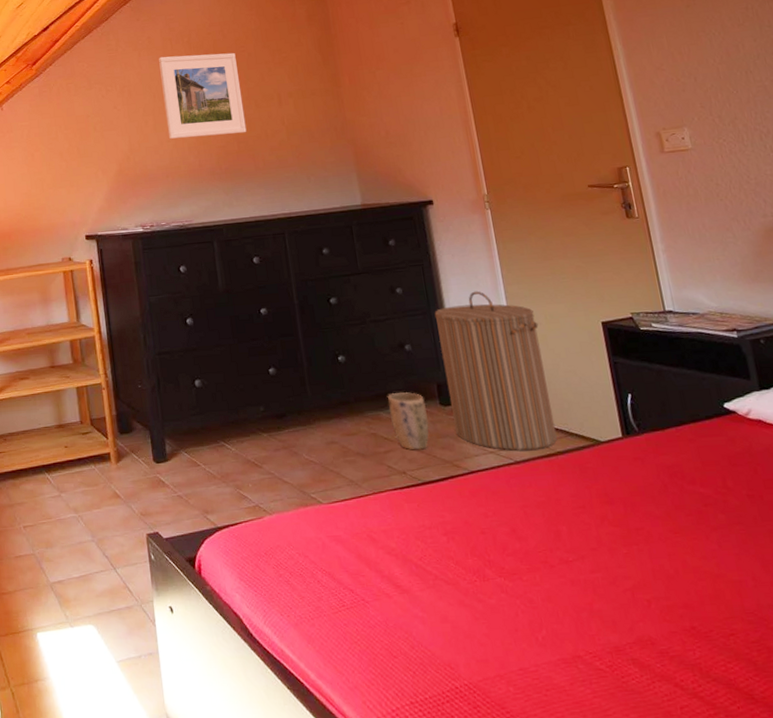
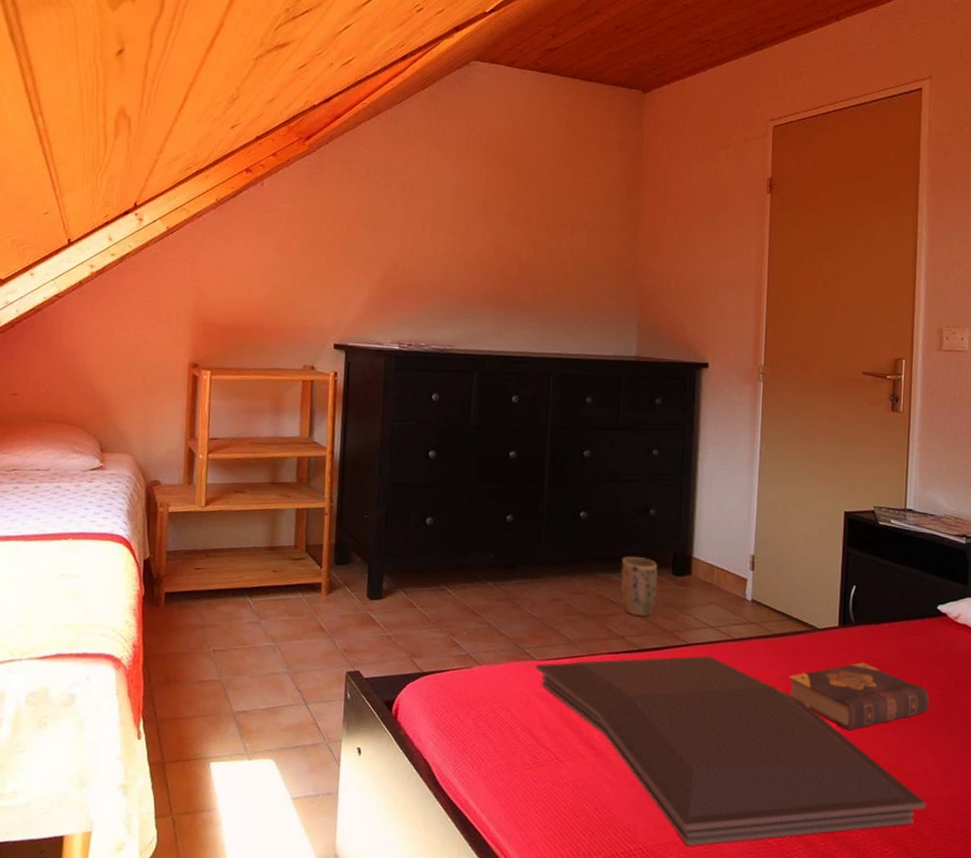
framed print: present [159,52,247,139] -> none [445,157,535,259]
serving tray: none [324,481,765,679] -> present [536,655,927,847]
laundry hamper: present [434,291,557,451] -> none [681,463,784,629]
book: none [582,470,742,542] -> present [789,662,931,730]

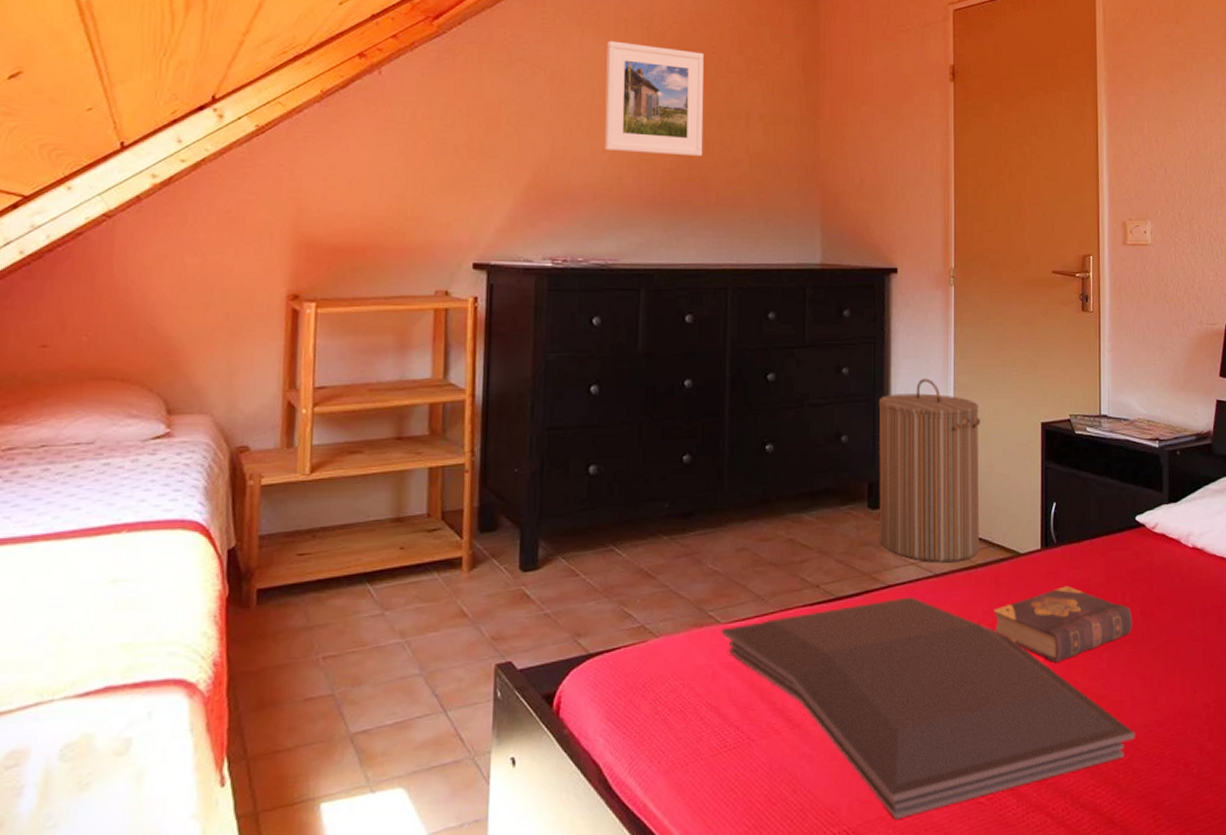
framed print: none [445,157,535,259] -> present [604,40,704,157]
plant pot: present [620,557,658,617] -> none [812,491,852,560]
laundry hamper: none [681,463,784,629] -> present [878,378,981,562]

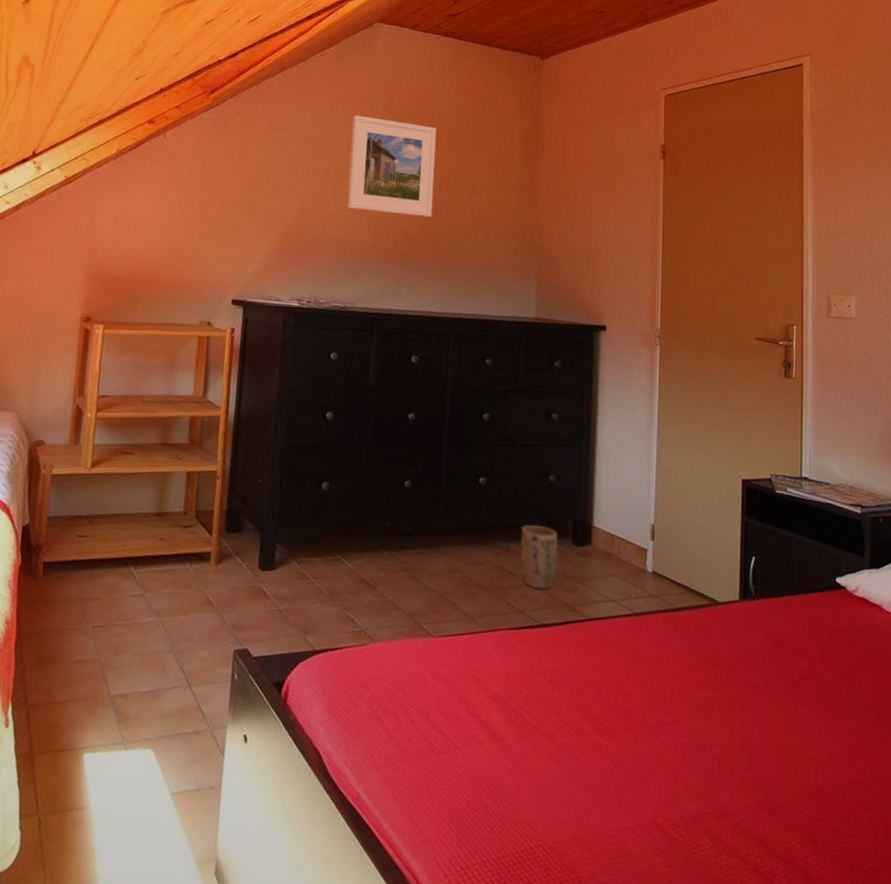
serving tray: present [721,596,1136,820] -> none [433,631,833,843]
plant pot: none [812,491,852,560] -> present [519,525,558,590]
laundry hamper: present [878,378,981,562] -> none [582,428,683,603]
book: present [994,586,1134,662] -> none [691,638,833,711]

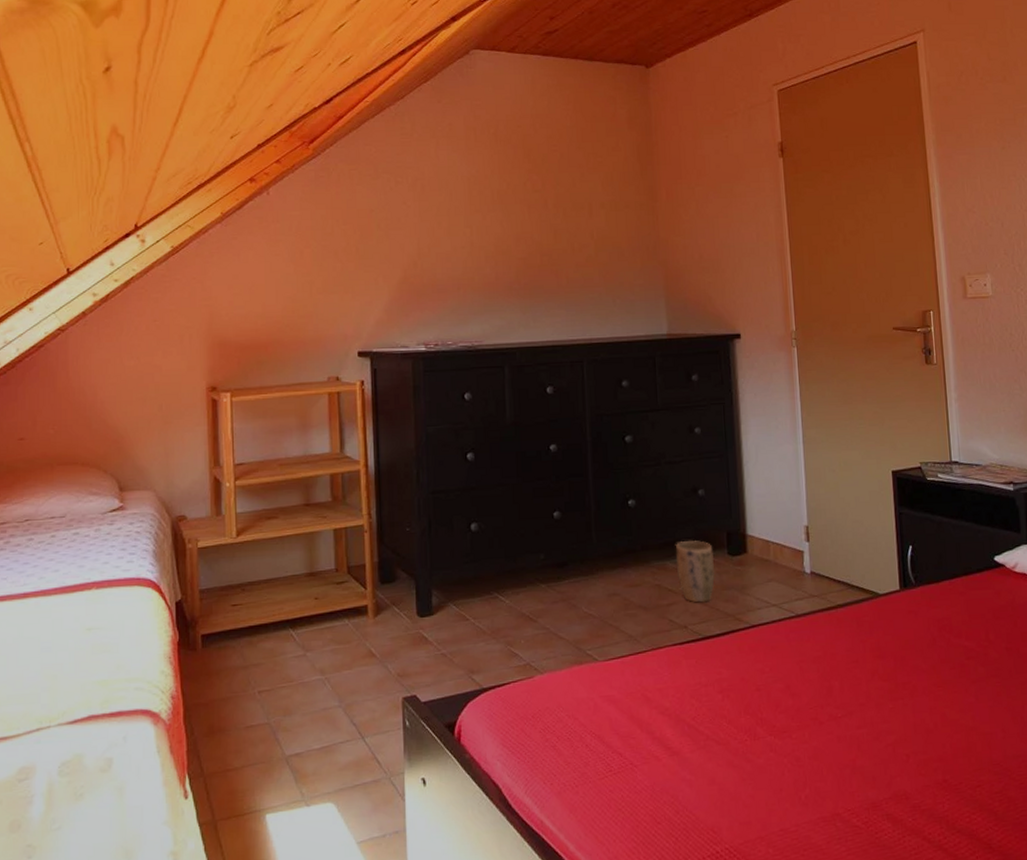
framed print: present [347,114,436,218] -> none [459,148,552,246]

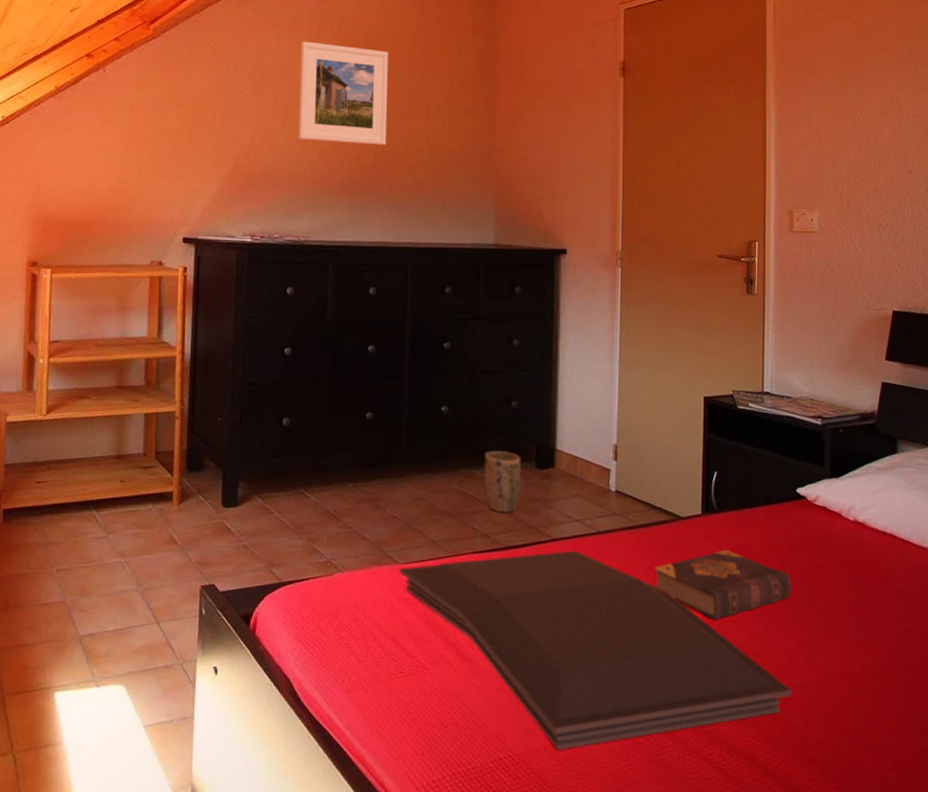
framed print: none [459,148,552,246] -> present [298,41,388,146]
serving tray: none [599,635,1009,840] -> present [399,550,792,751]
book: none [857,624,1000,696] -> present [654,550,793,619]

